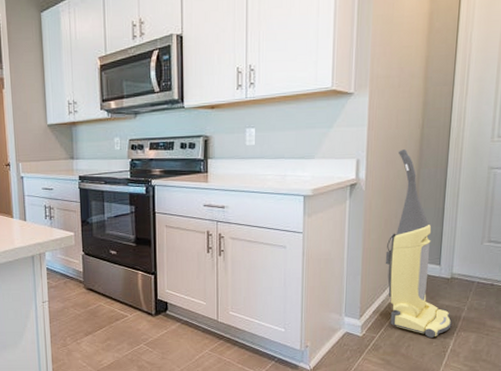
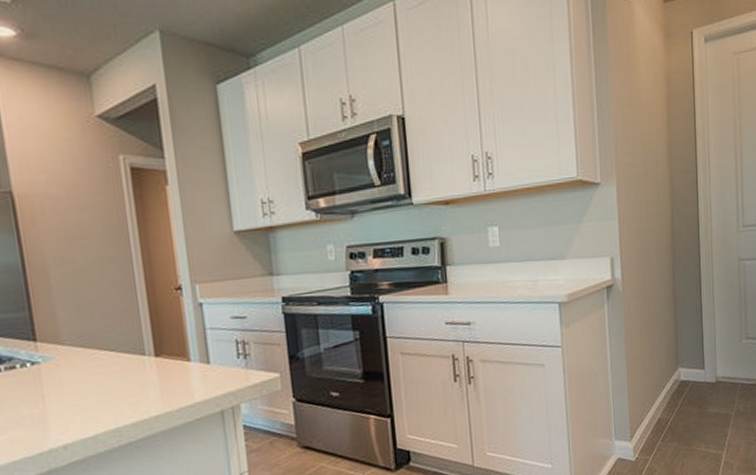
vacuum cleaner: present [385,149,452,338] -> none [650,244,722,452]

